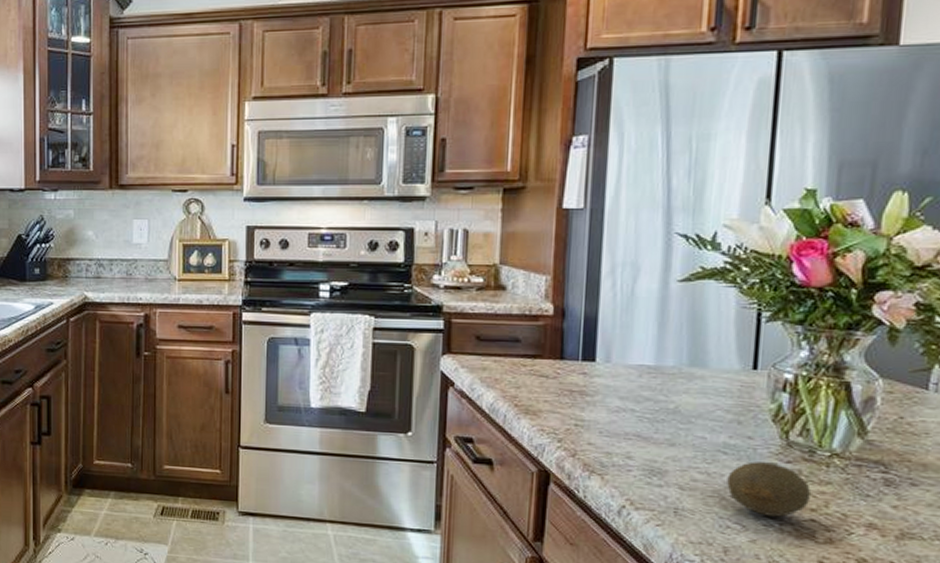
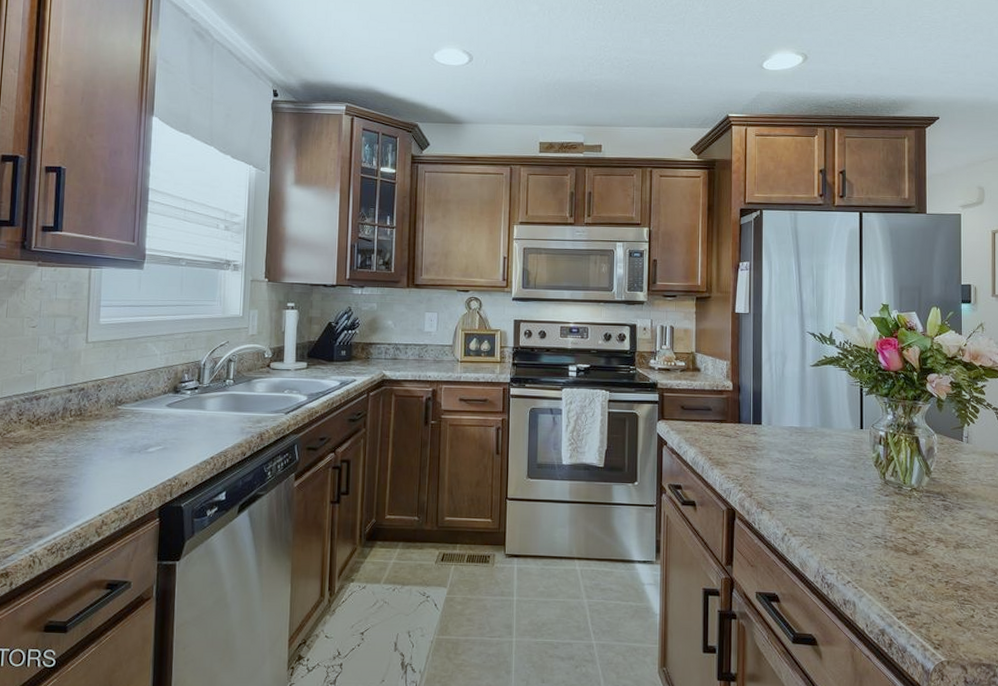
fruit: present [727,461,811,517] -> none [850,496,901,536]

